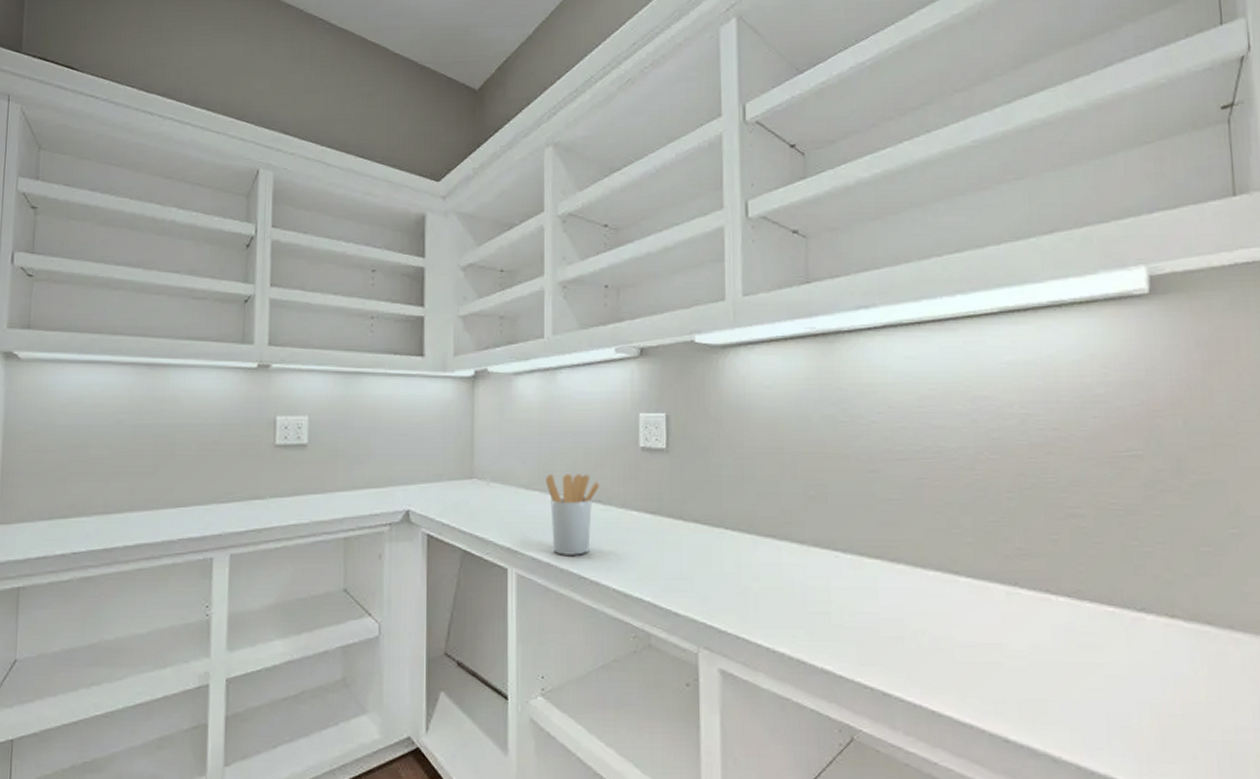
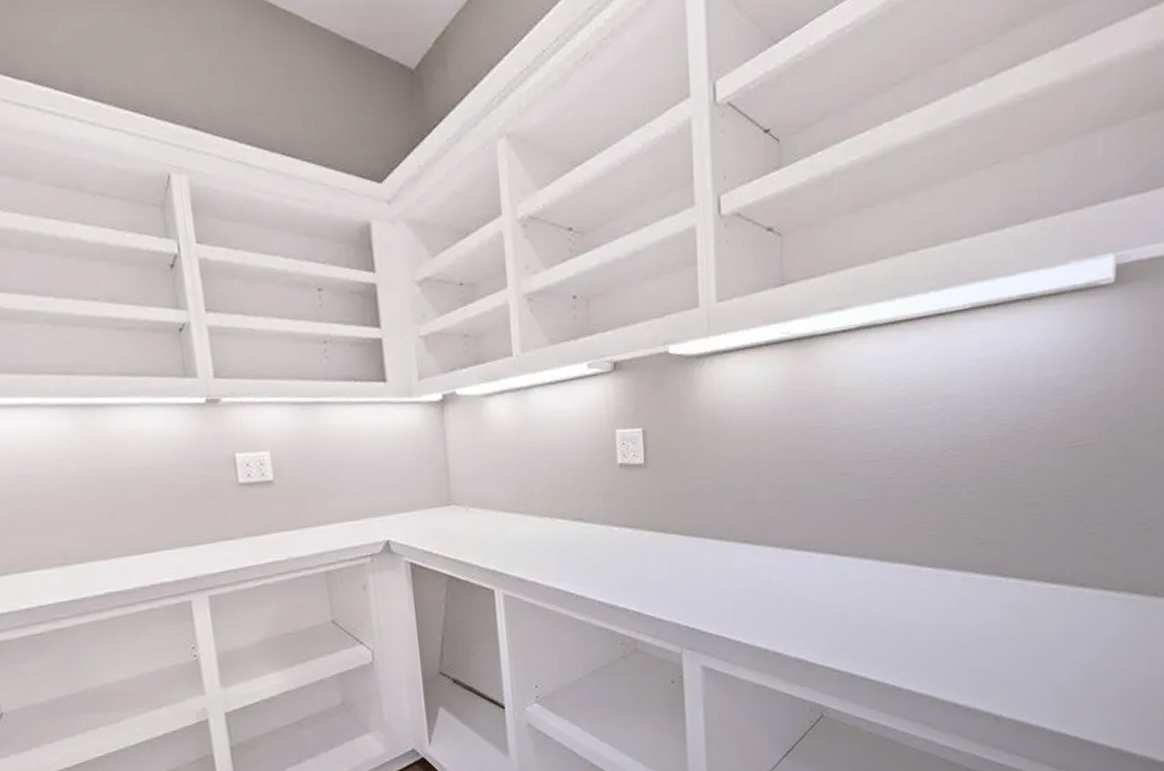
utensil holder: present [546,474,600,555] -> none [526,493,581,574]

